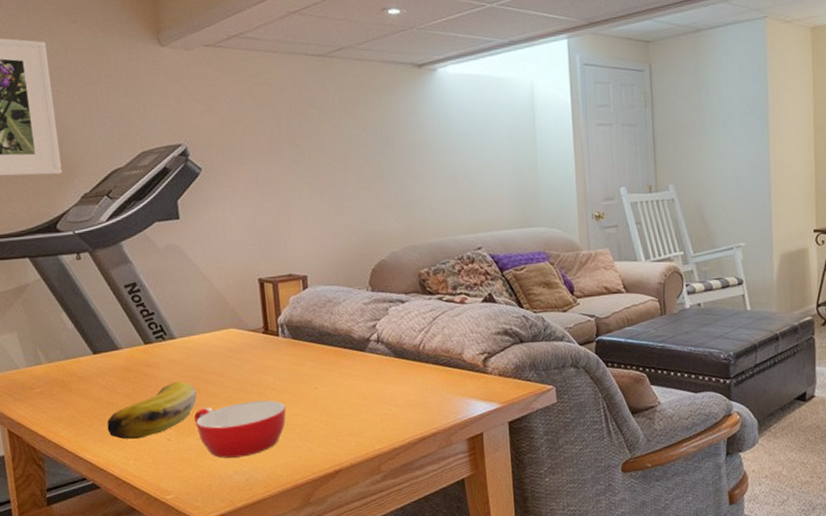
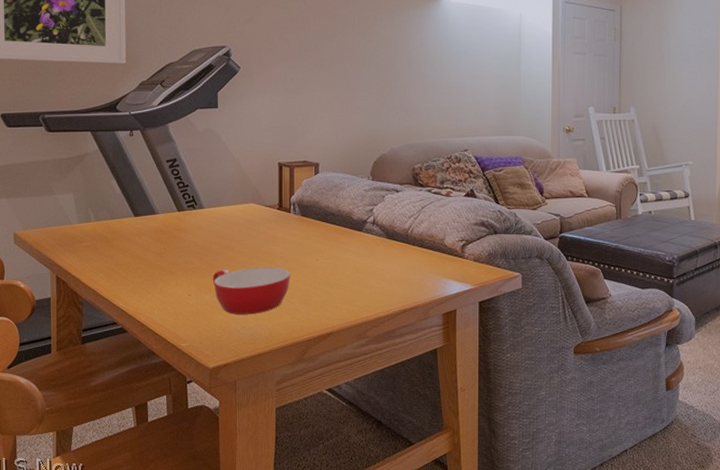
banana: present [107,381,197,440] -> none [139,245,217,292]

